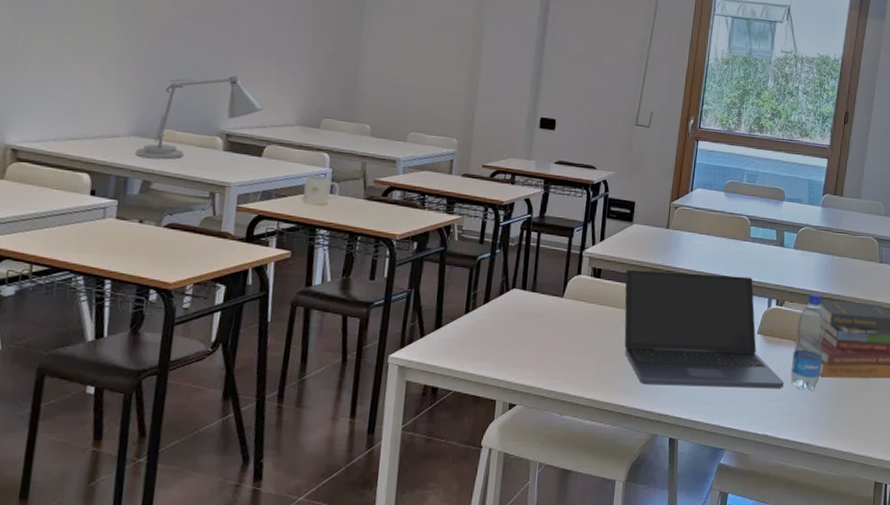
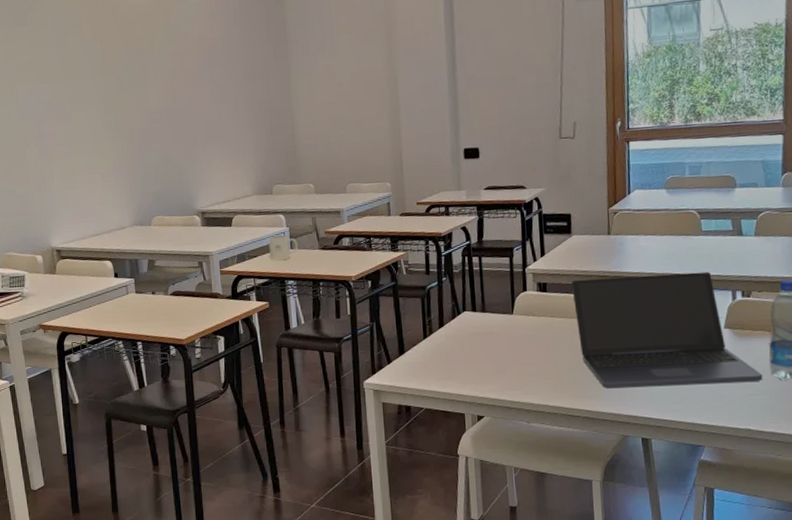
desk lamp: present [135,75,263,159] -> none [139,162,225,242]

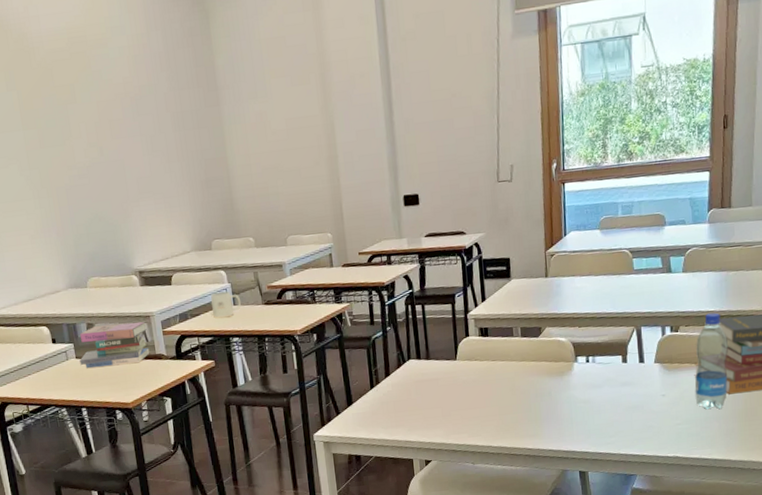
books: none [139,260,207,304] -> present [79,321,150,369]
laptop: present [571,271,763,388] -> none [511,309,690,426]

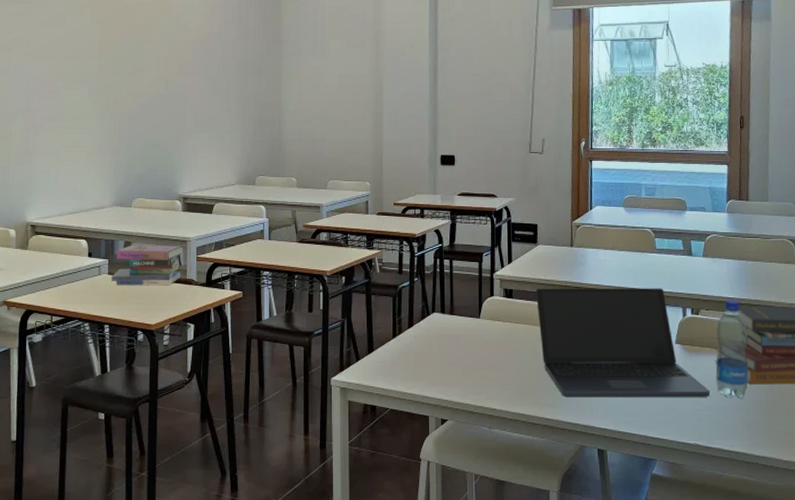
mug: present [210,291,242,319] -> none [247,225,277,251]
laptop: none [511,309,690,426] -> present [536,288,711,397]

